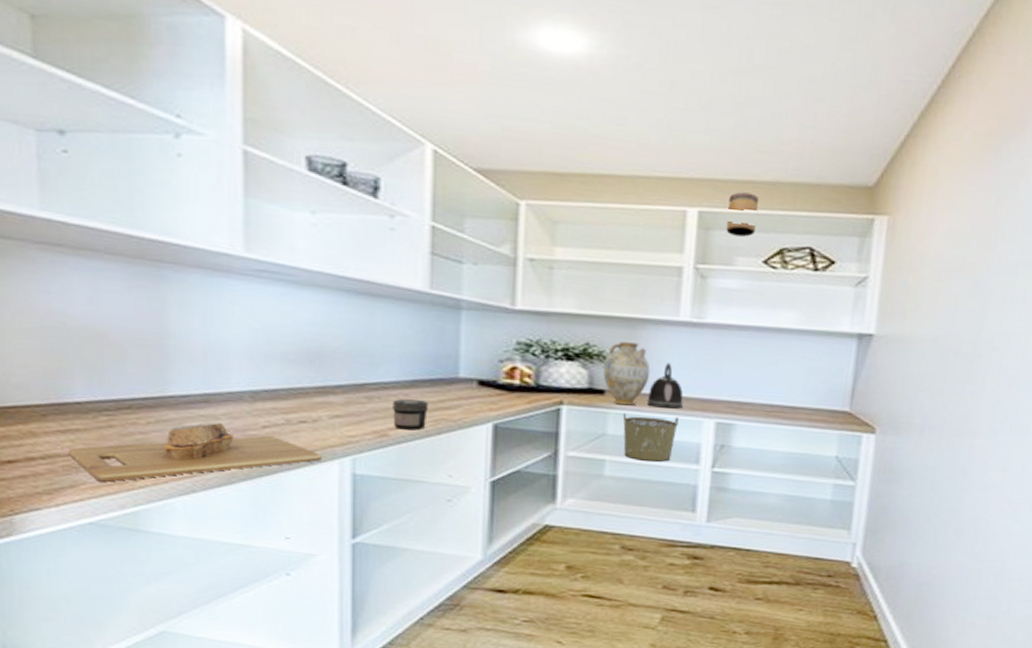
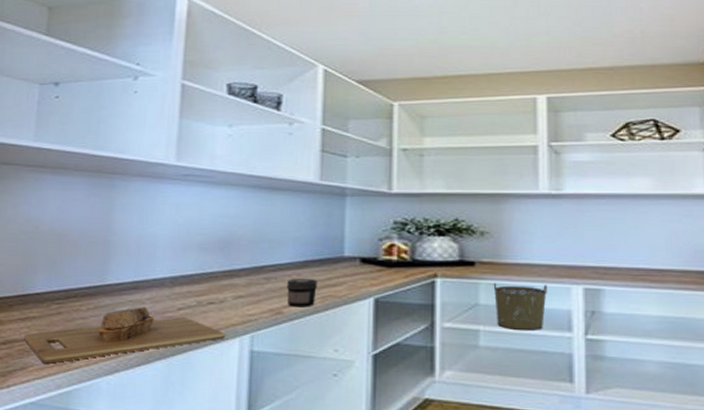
ceramic jug: present [603,342,651,406] -> none [472,216,516,276]
kettle: present [646,363,683,409] -> none [515,233,550,277]
jar: present [726,192,760,237] -> none [573,78,601,115]

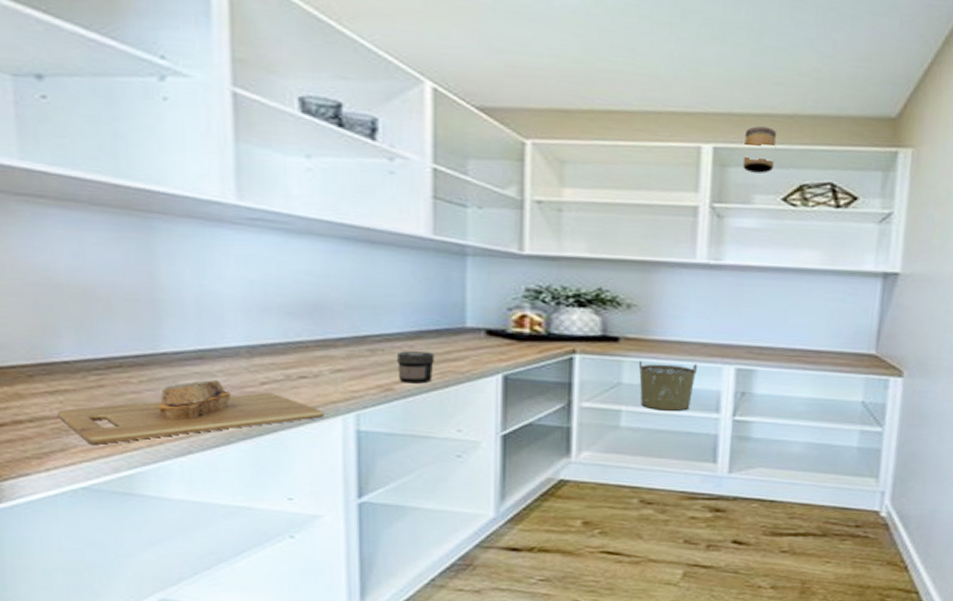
jar: none [573,78,601,115] -> present [743,126,777,174]

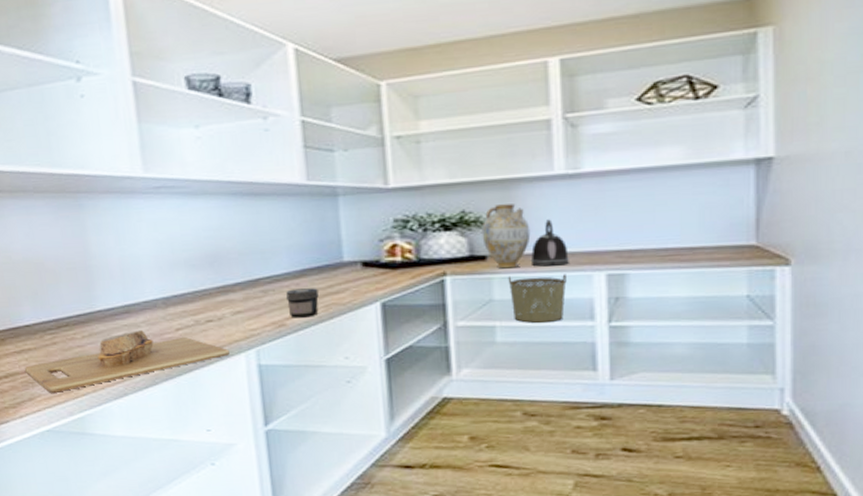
ceramic jug: none [616,286,667,353] -> present [482,204,531,269]
kettle: none [663,307,702,355] -> present [530,219,569,267]
jar: present [743,126,777,174] -> none [591,30,625,78]

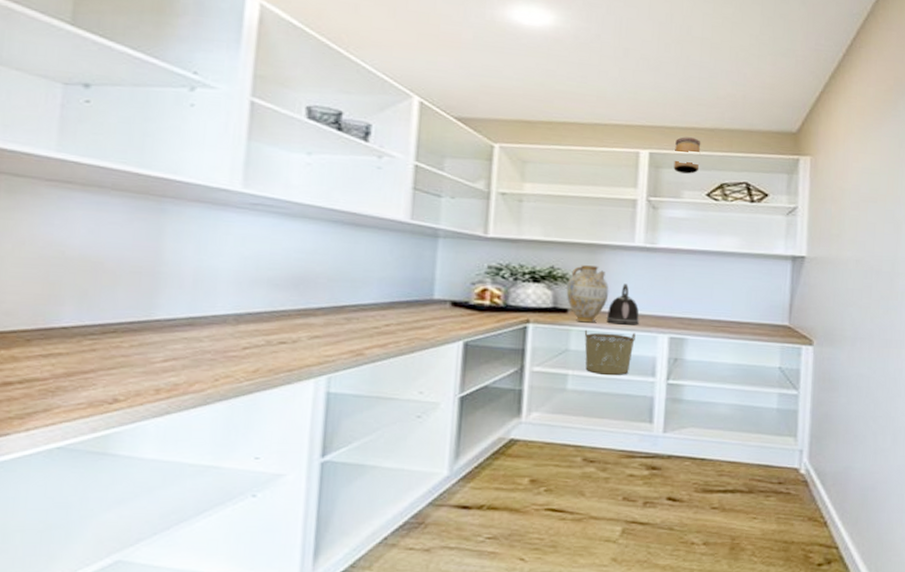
cutting board: present [24,330,230,393] -> none [46,345,298,405]
jar: present [285,288,319,318] -> none [368,320,403,349]
jar: none [591,30,625,78] -> present [673,137,701,174]

